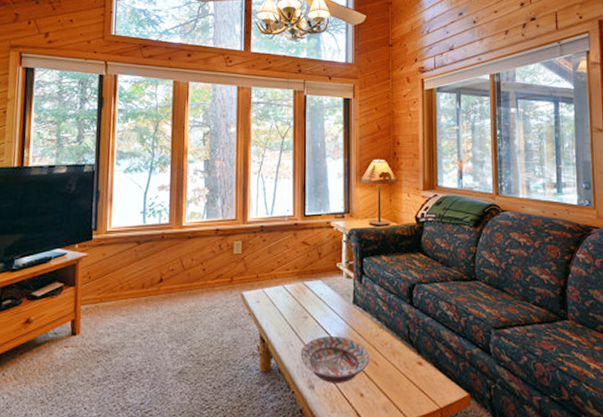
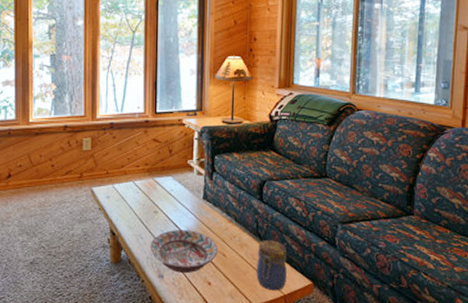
jar: none [410,347,442,403] -> present [256,240,287,291]

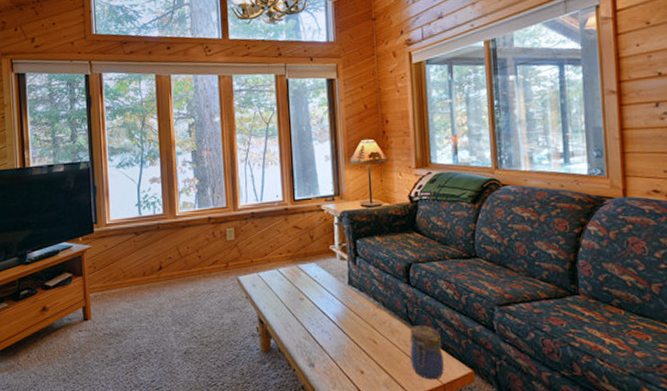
decorative bowl: present [150,230,218,273] -> none [298,317,368,361]

